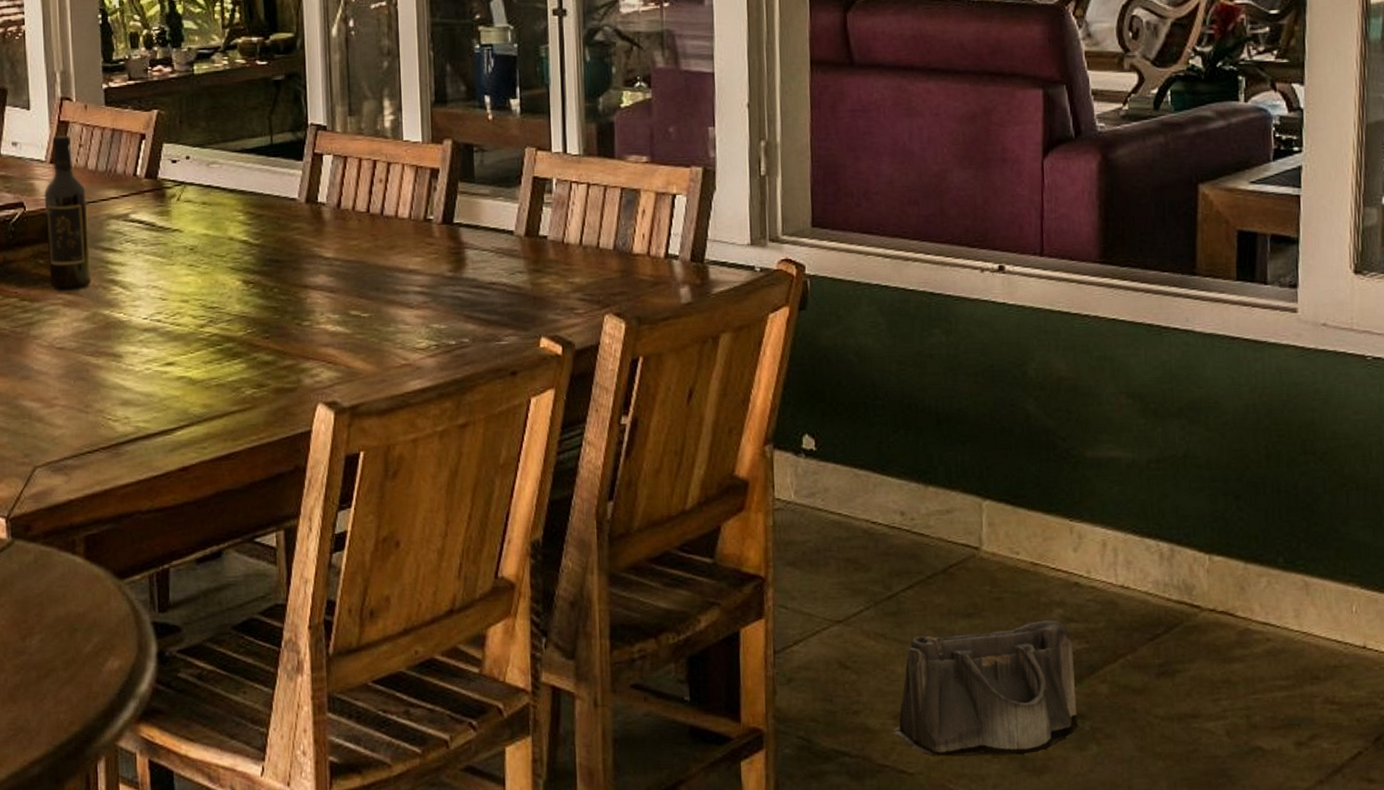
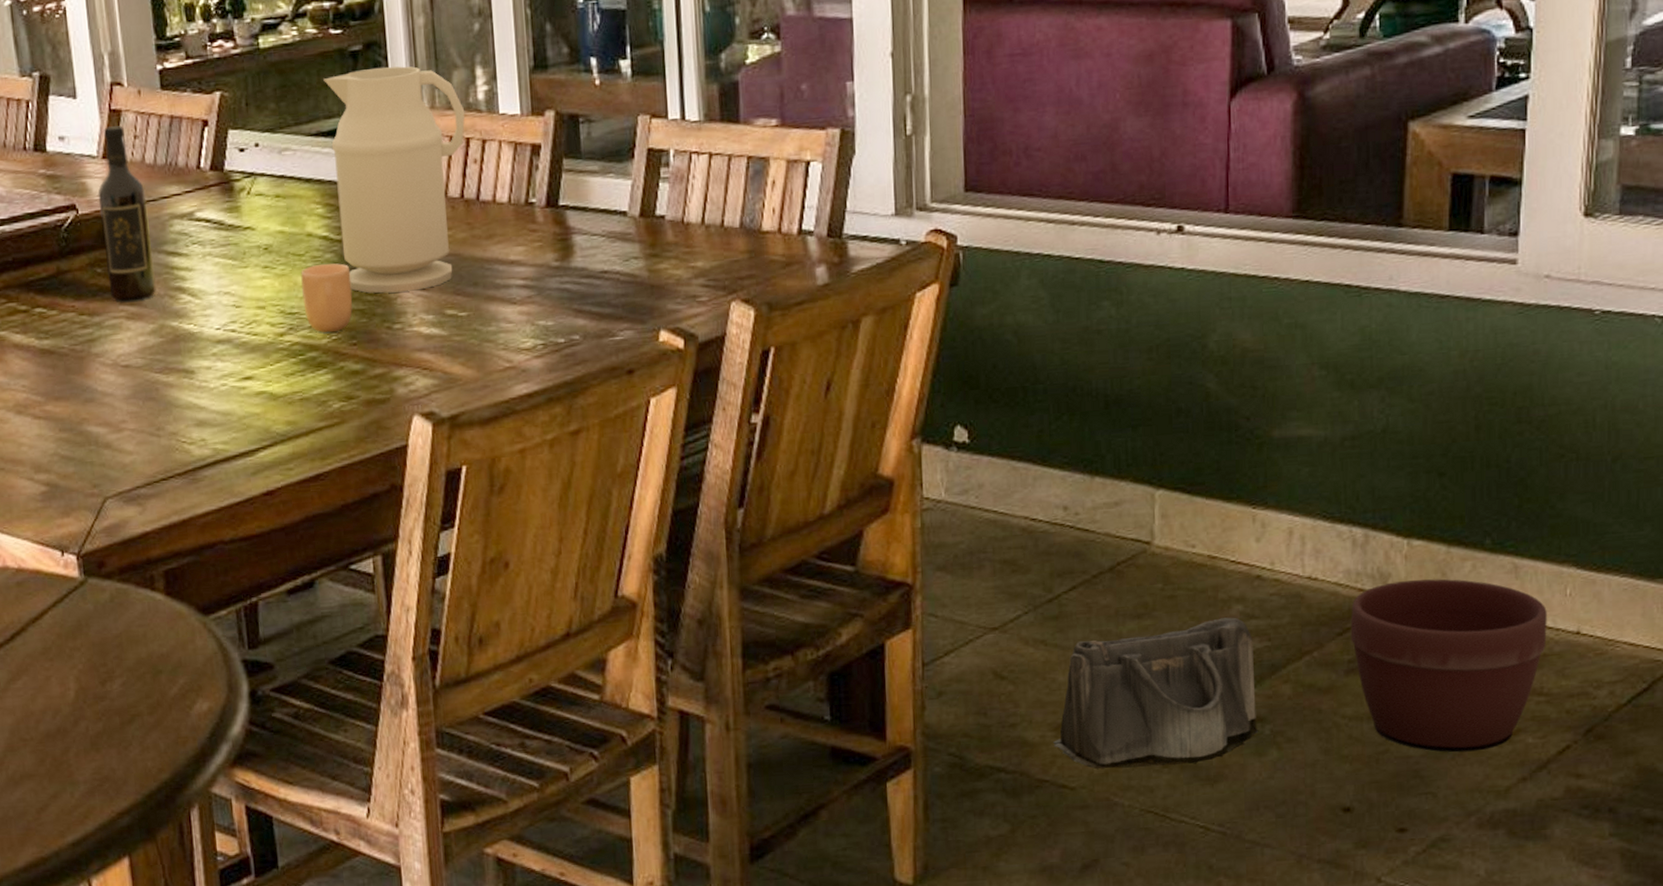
cup: none [222,264,267,327] -> present [301,263,353,333]
water jug: none [249,95,373,294] -> present [323,66,465,294]
flowerpot: none [1160,592,1337,754] -> present [1350,578,1547,753]

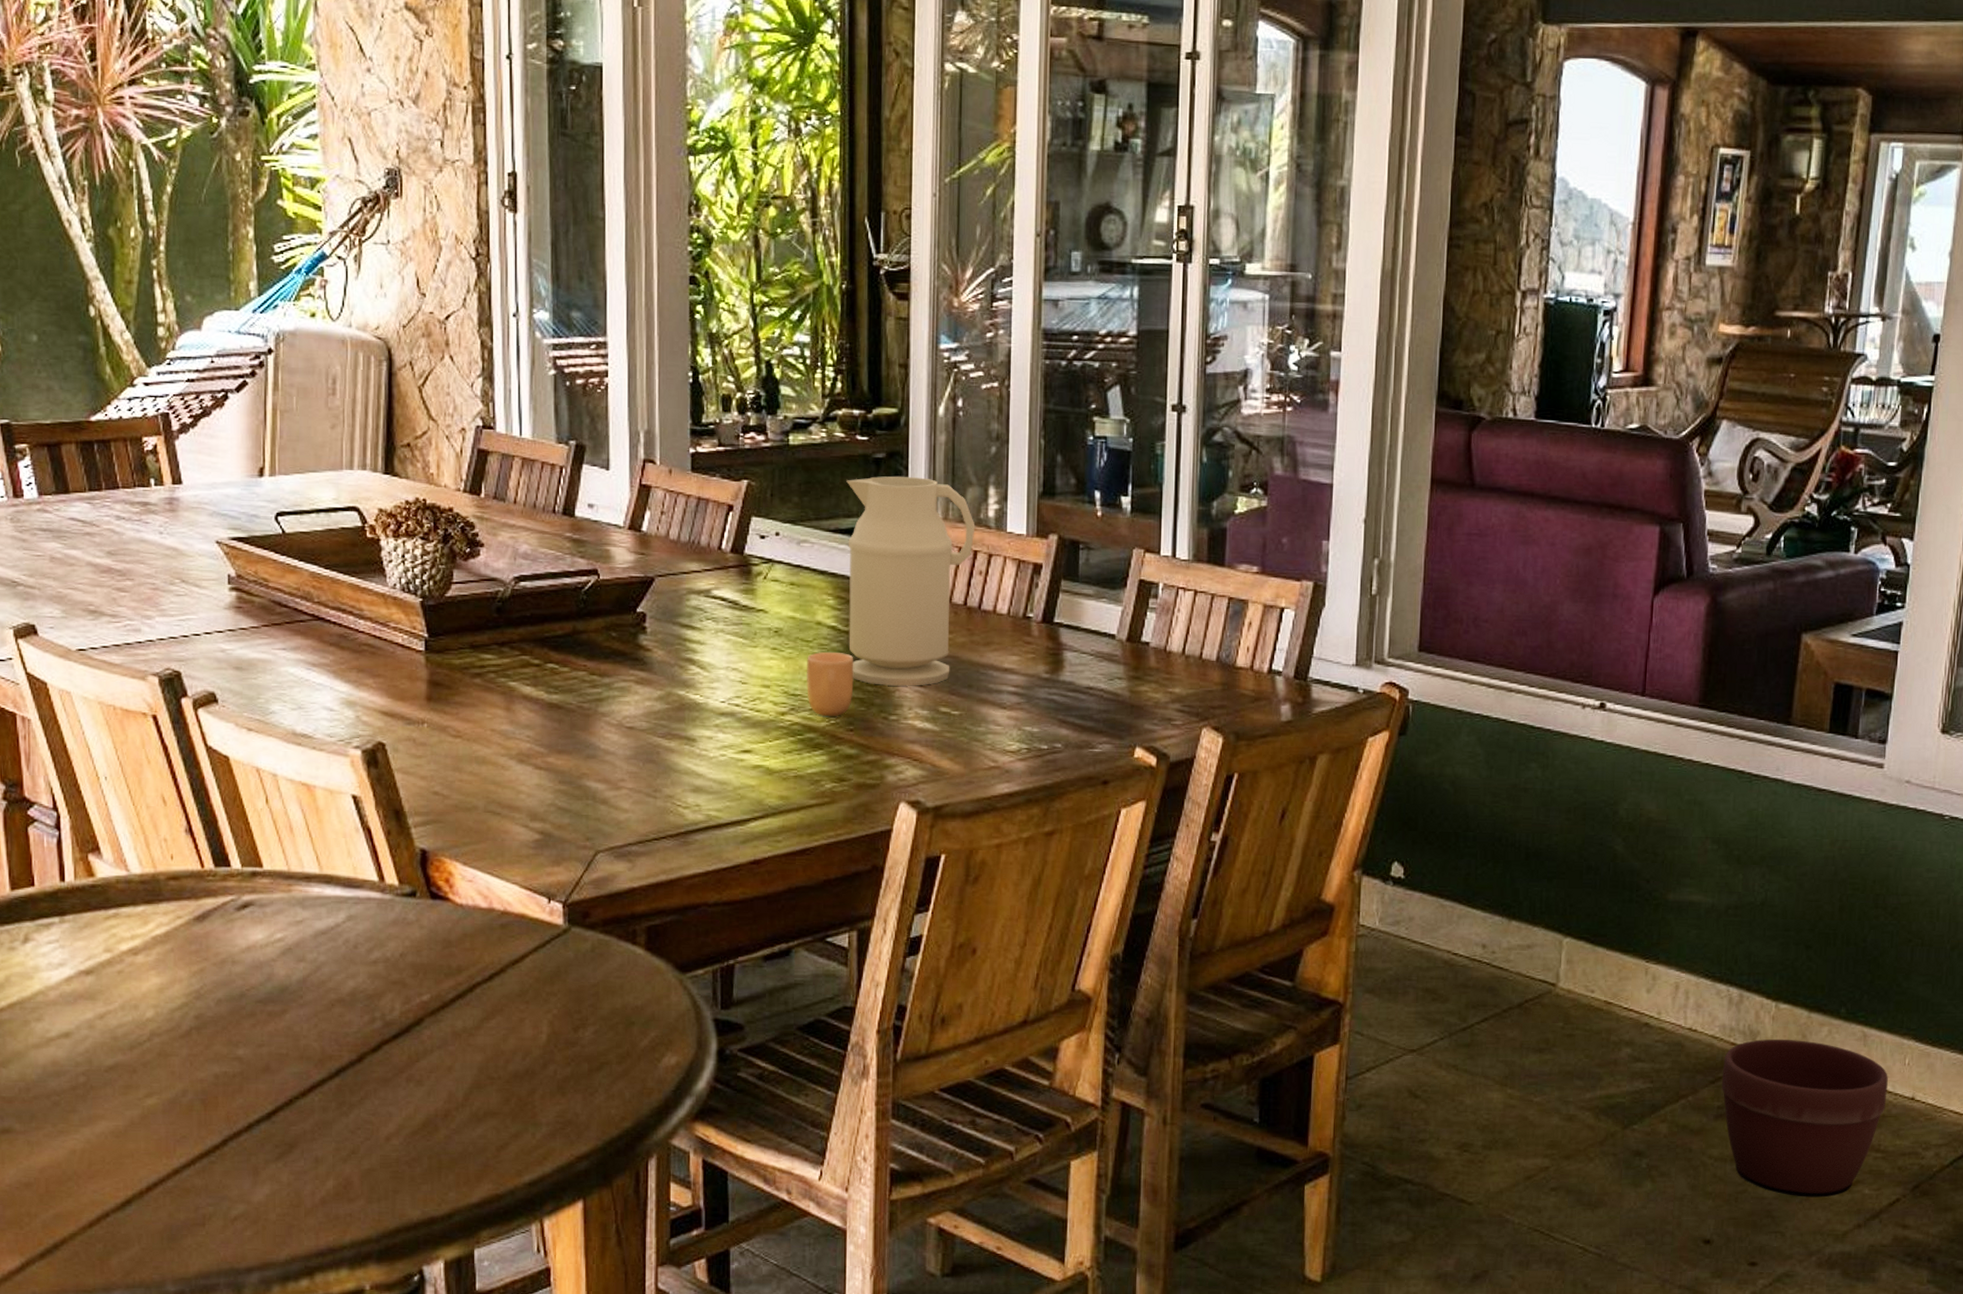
wine bottle: present [98,125,156,302] -> none [620,500,668,667]
saddlebag: present [1053,617,1258,770] -> none [1456,1058,1638,1190]

